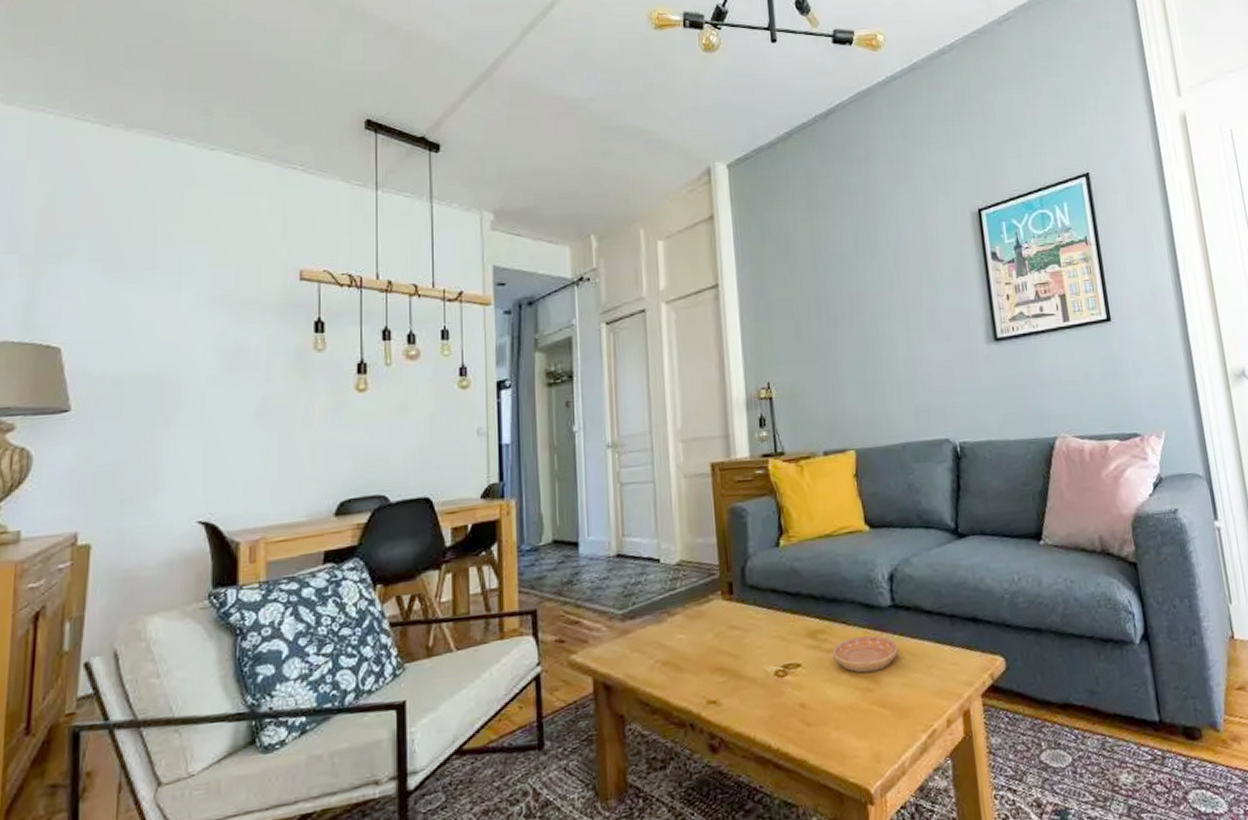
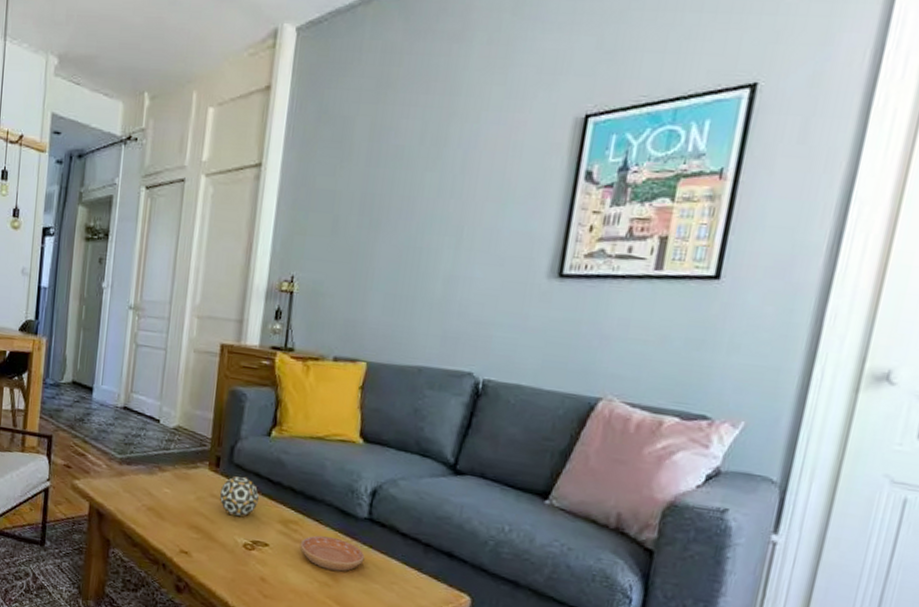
decorative ball: none [738,596,782,644] -> present [219,476,260,517]

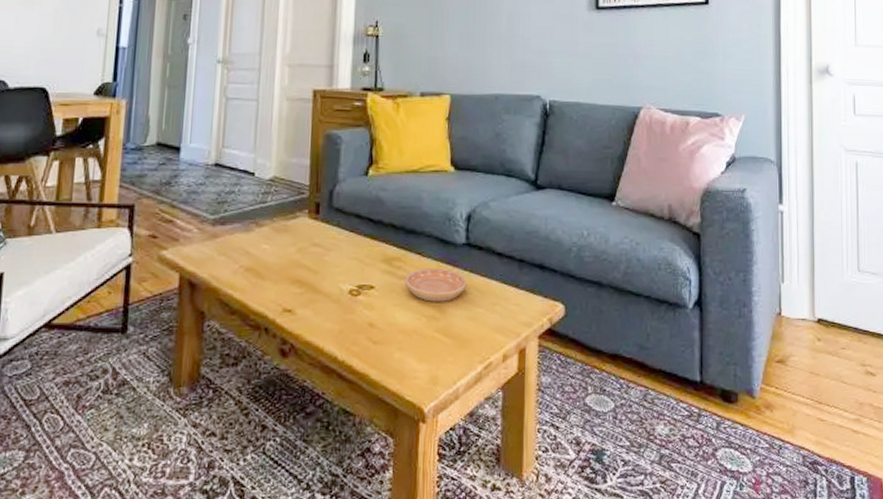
decorative ball: present [219,476,260,517] -> none [321,220,362,263]

